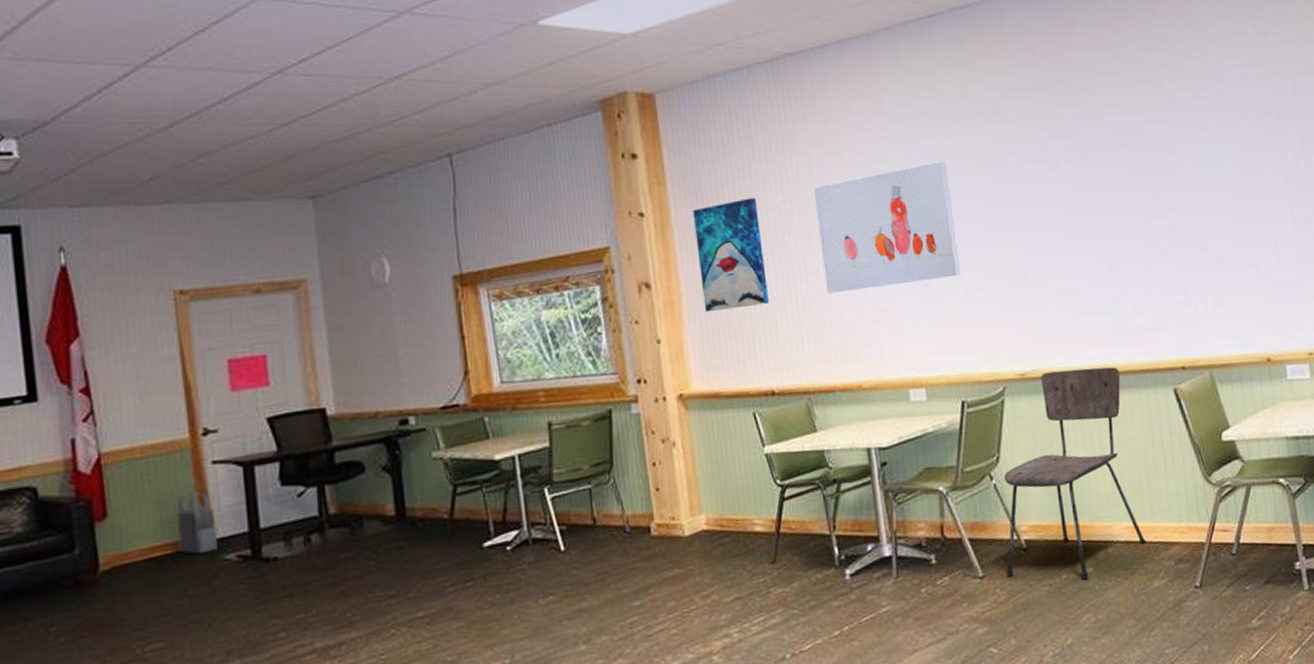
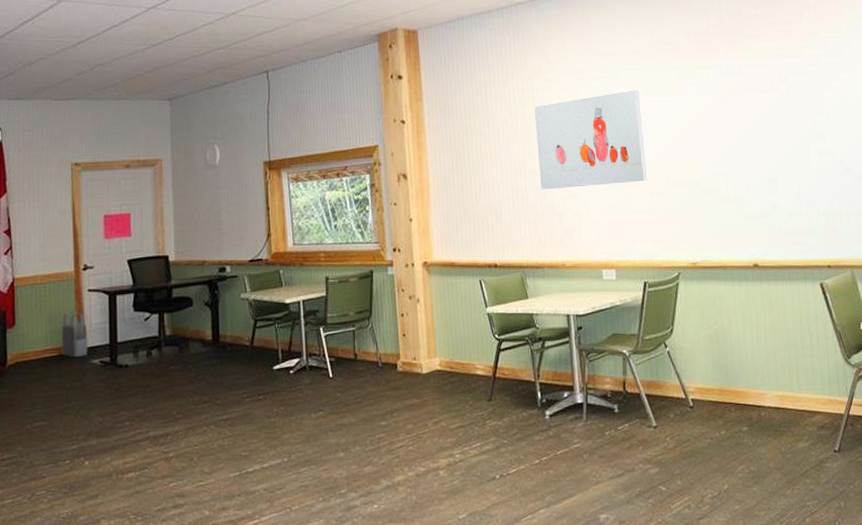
wall art: present [692,197,770,313] -> none [441,112,497,200]
dining chair: present [1004,367,1146,579] -> none [675,261,793,436]

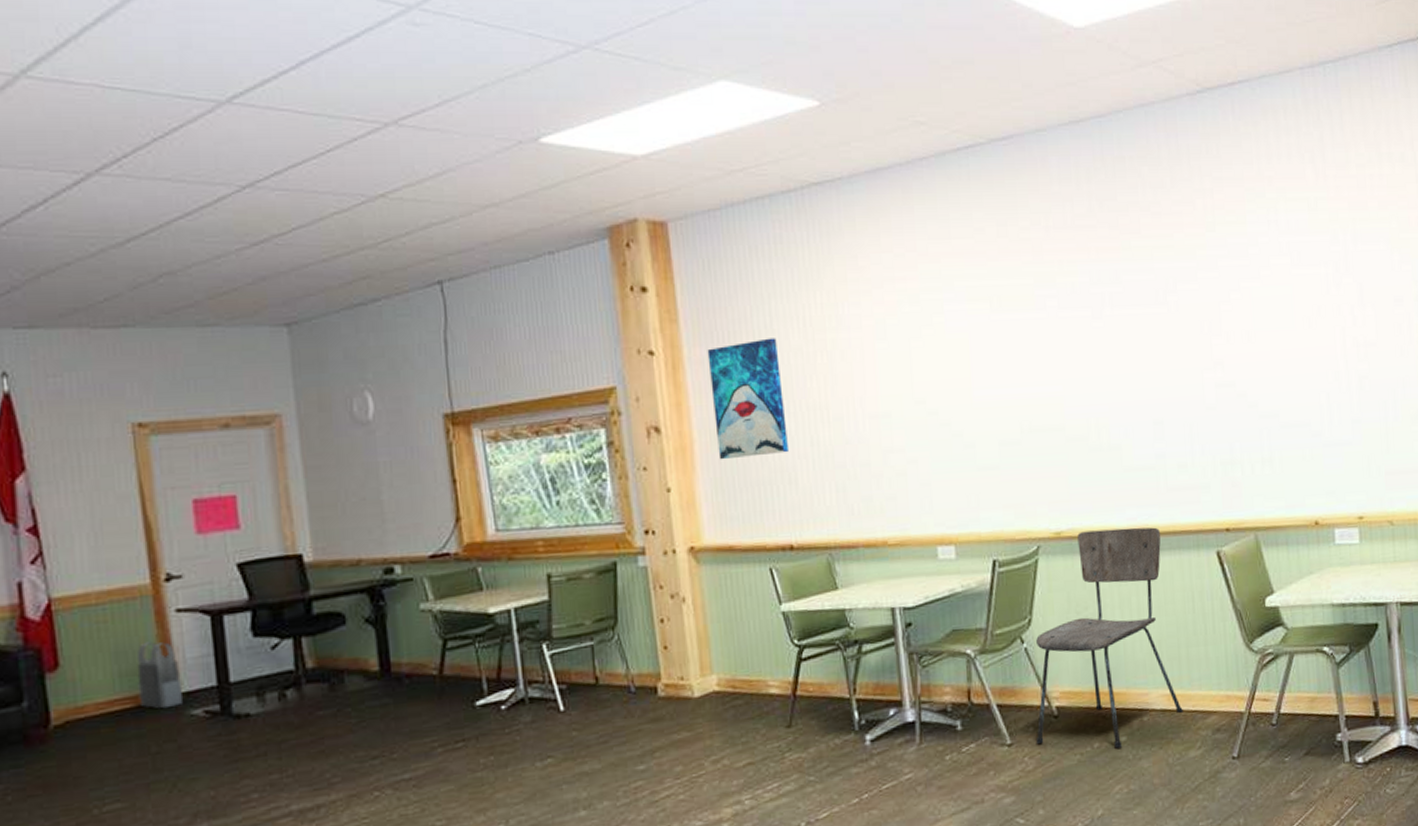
wall art: none [441,112,497,200] -> present [707,338,790,460]
wall art: present [534,90,648,190] -> none [838,304,996,443]
dining chair: none [675,261,793,436] -> present [1035,527,1183,748]

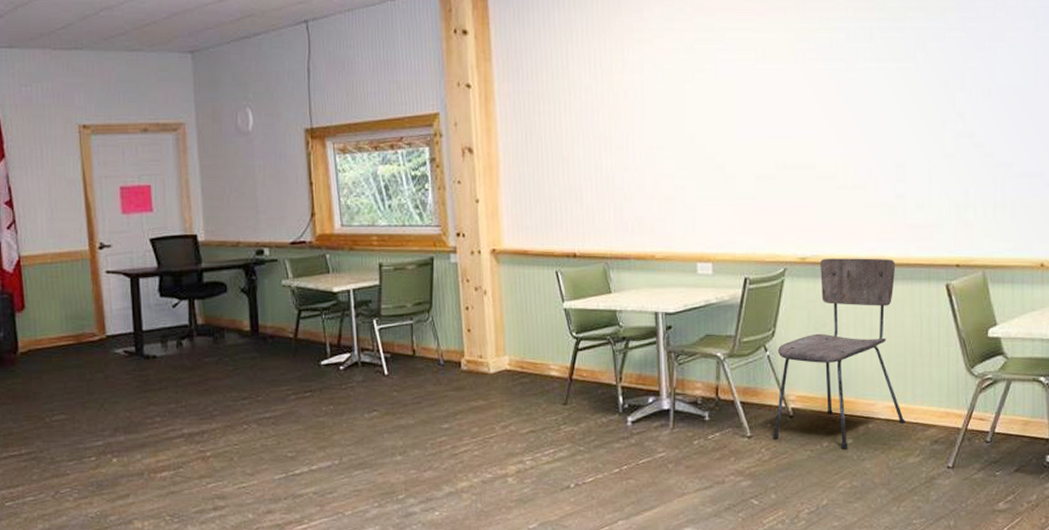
body armor vest: present [137,642,182,709] -> none [78,294,109,347]
wall art: present [707,338,790,460] -> none [514,77,577,178]

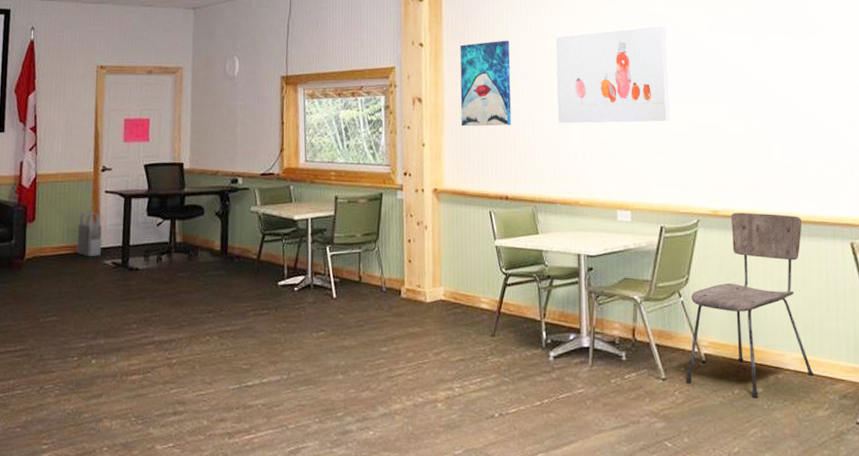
body armor vest: none [78,294,109,347] -> present [76,210,102,257]
wall art: none [514,77,577,178] -> present [460,40,512,127]
wall art: none [623,54,754,170] -> present [555,26,670,124]

